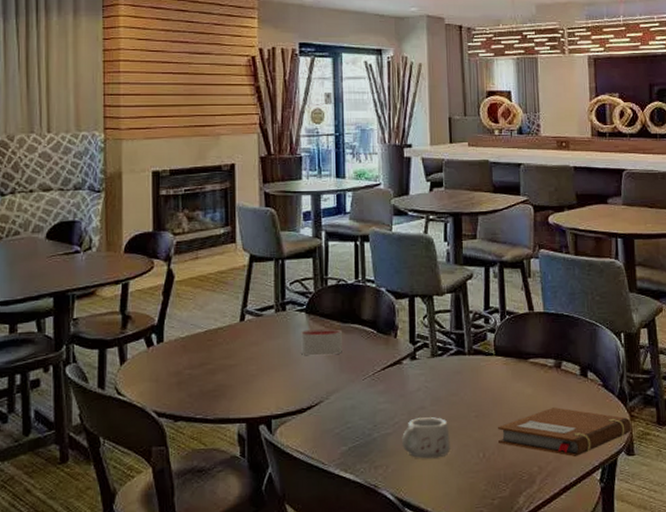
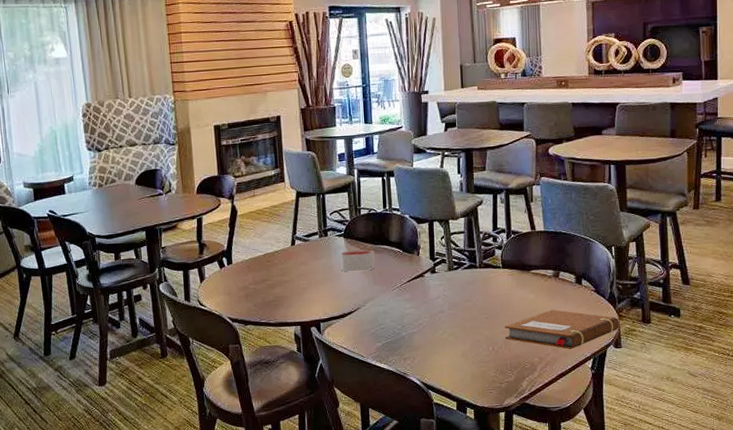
mug: present [402,417,450,459] -> none [425,319,465,352]

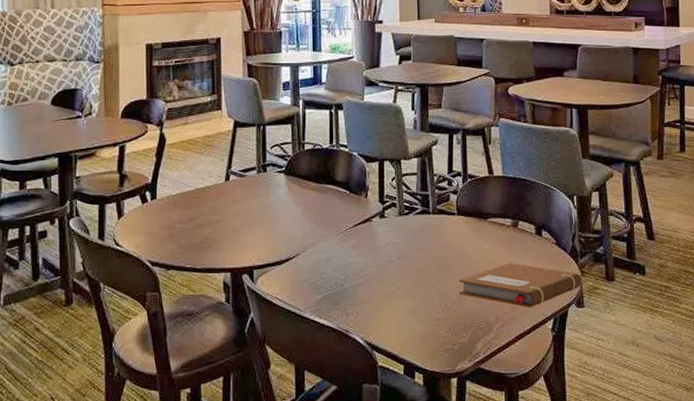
candle: present [341,249,375,272] -> none [280,189,318,213]

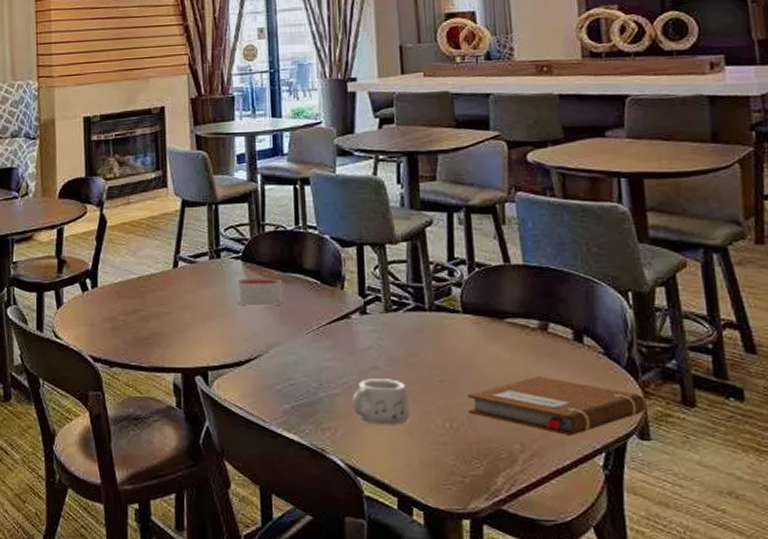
candle: none [280,189,318,213] -> present [237,278,283,306]
mug: none [371,270,415,307] -> present [352,379,410,425]

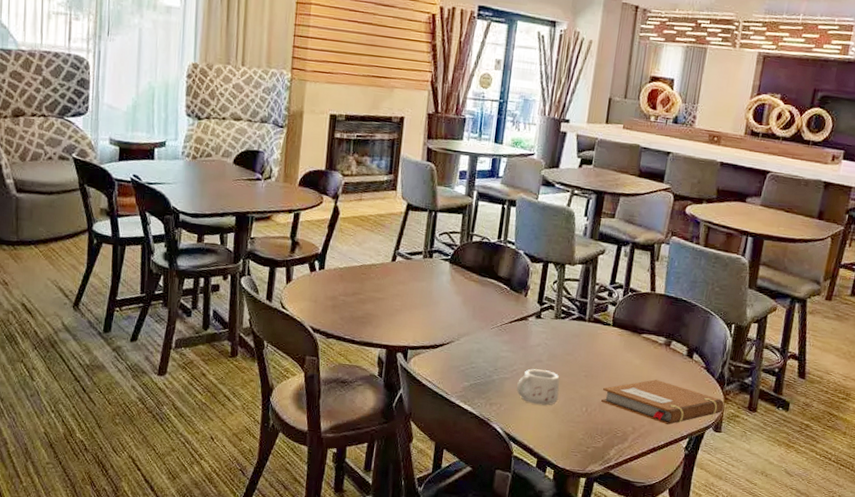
candle: present [237,278,283,306] -> none [441,277,479,303]

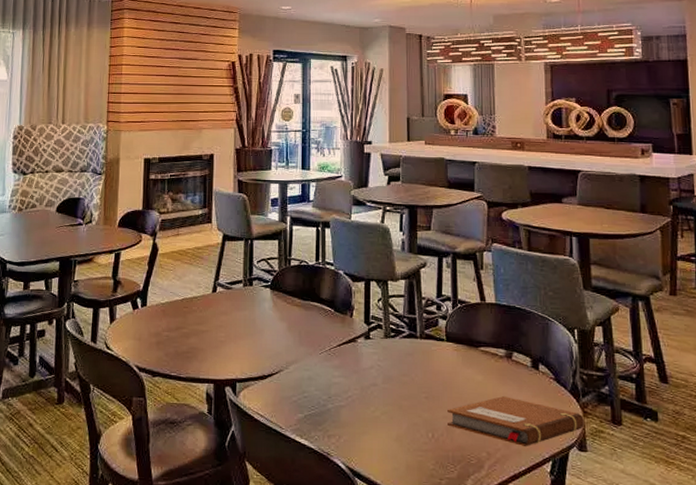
mug: present [516,369,560,406] -> none [354,394,400,434]

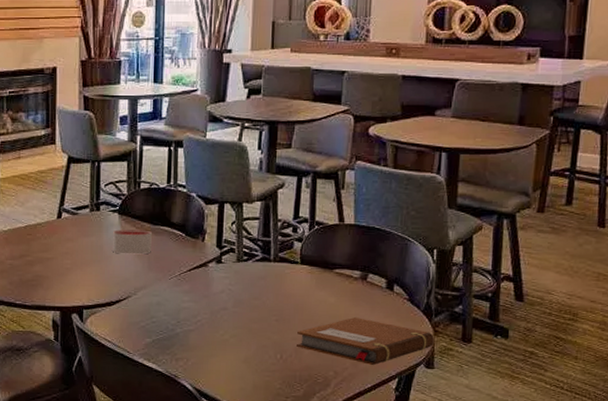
candle: none [265,304,302,329] -> present [113,229,152,255]

